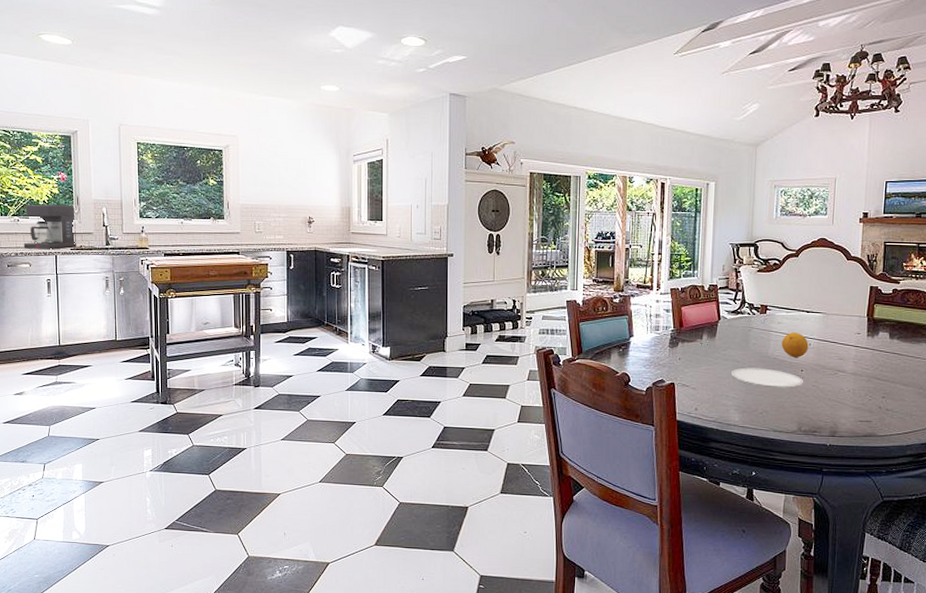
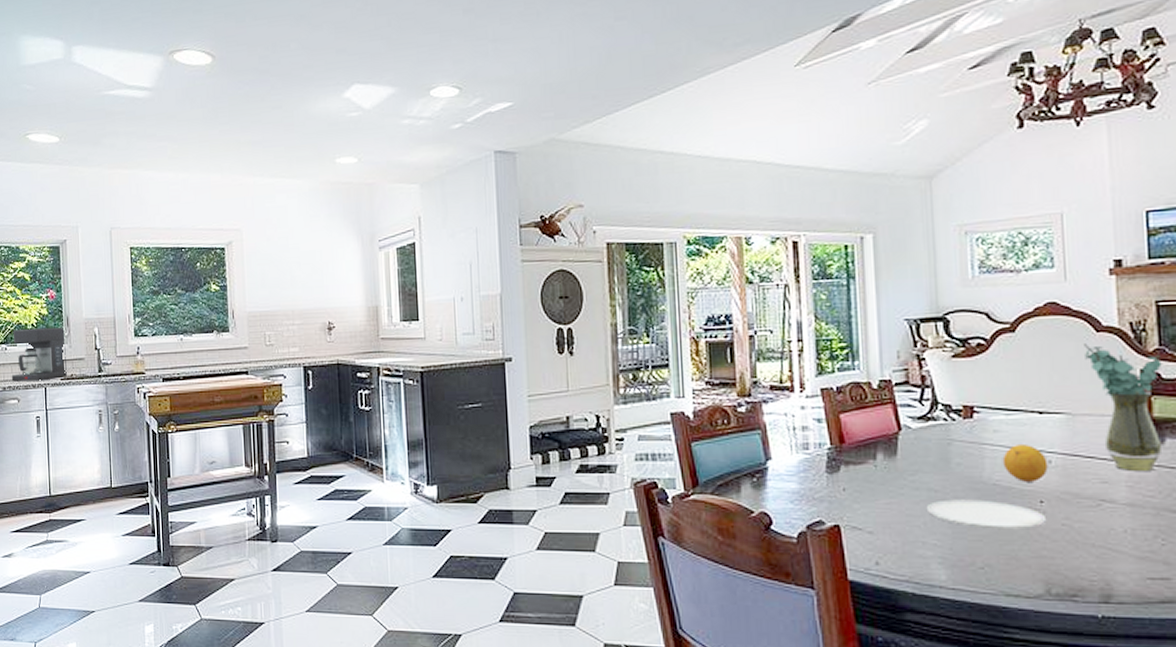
vase: none [838,267,883,352] -> present [1084,344,1163,471]

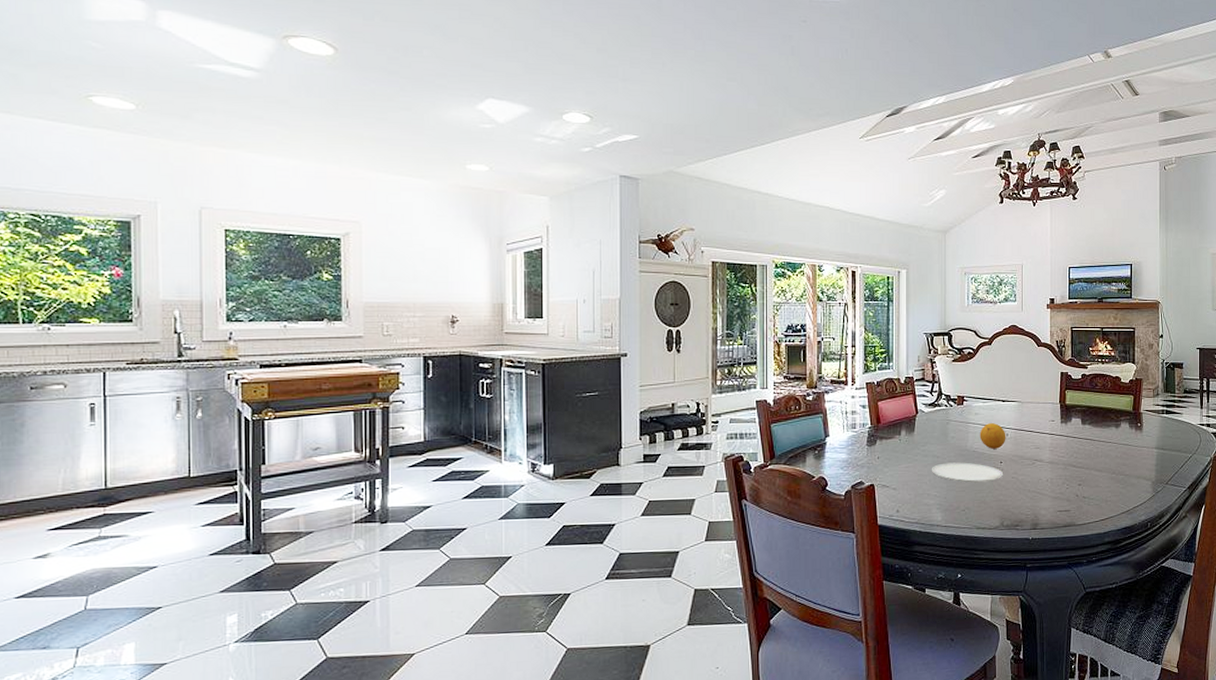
coffee maker: present [11,326,67,382] -> none [55,307,135,365]
vase: present [1084,344,1163,471] -> none [1031,354,1073,440]

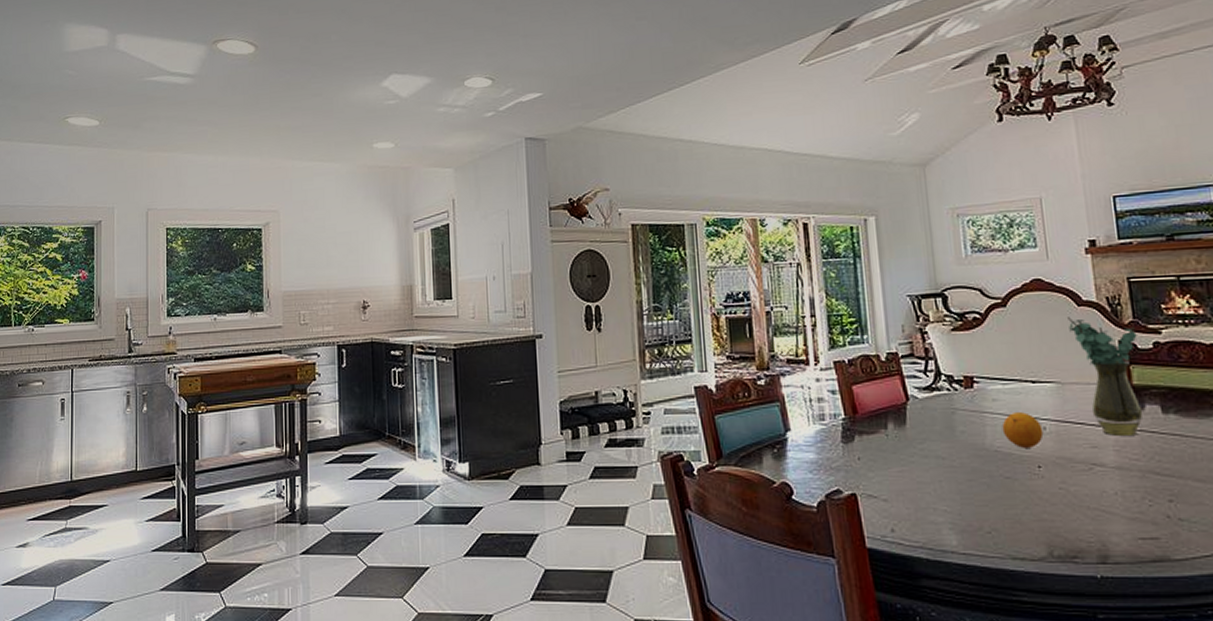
plate: present [931,462,1003,483] -> none [935,466,1044,495]
vase: none [1031,354,1073,440] -> present [1068,317,1144,436]

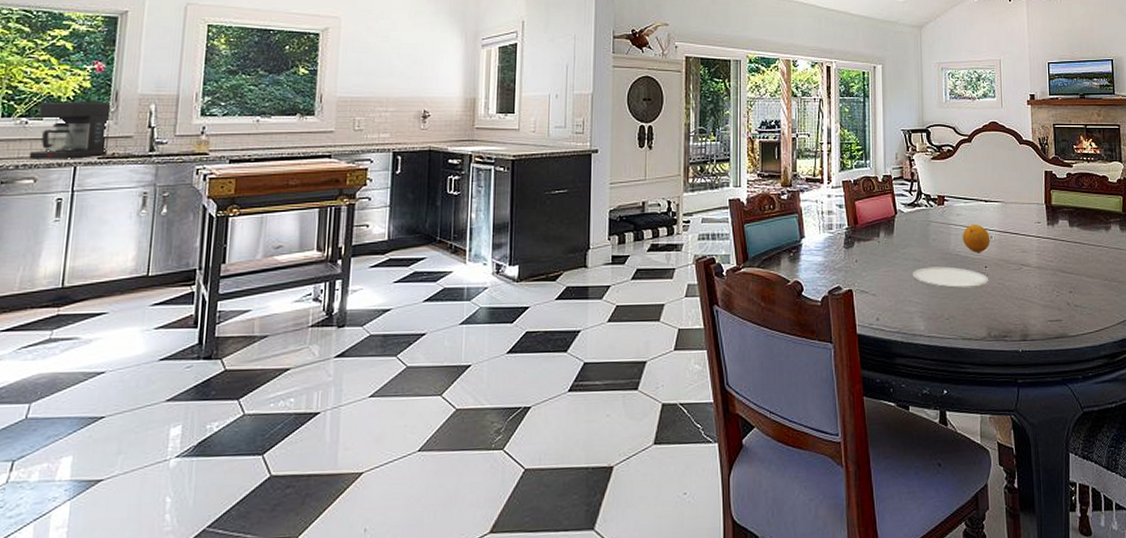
coffee maker: none [37,307,95,364] -> present [28,101,111,159]
plate: none [935,466,1044,495] -> present [912,266,988,289]
vase: present [1068,317,1144,436] -> none [1012,152,1057,243]

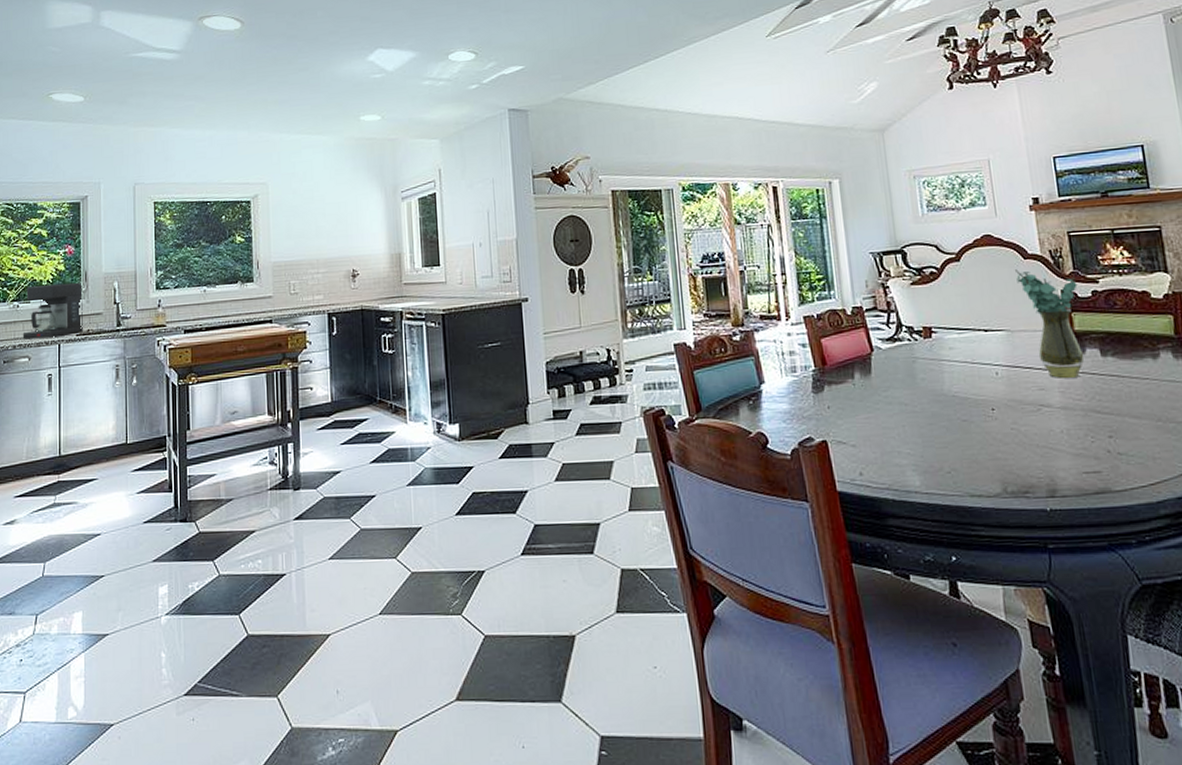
plate: present [912,266,988,289] -> none [898,410,997,437]
fruit: present [962,225,990,252] -> none [958,359,996,393]
vase: none [1012,152,1057,243] -> present [1015,269,1085,378]

